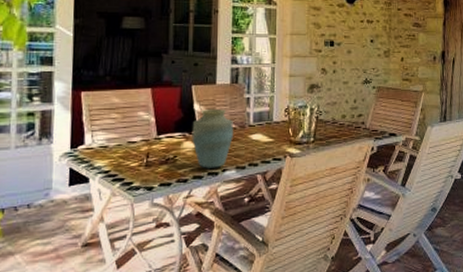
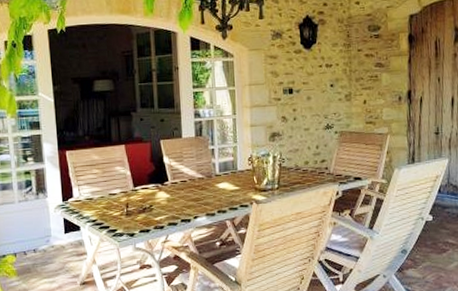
vase: present [192,108,233,168] -> none [163,160,202,216]

